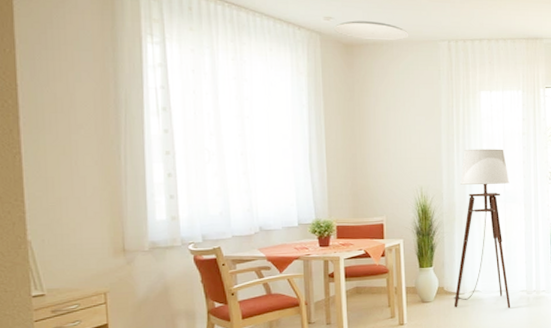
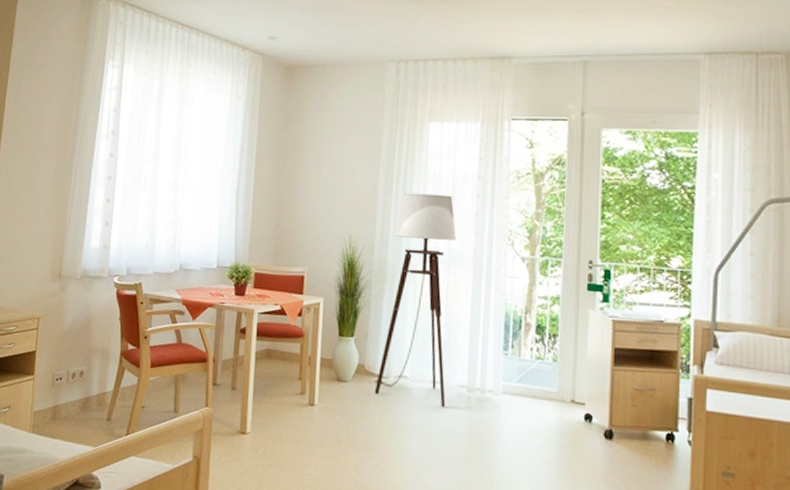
ceiling lamp: present [333,20,409,41] -> none [276,40,355,62]

